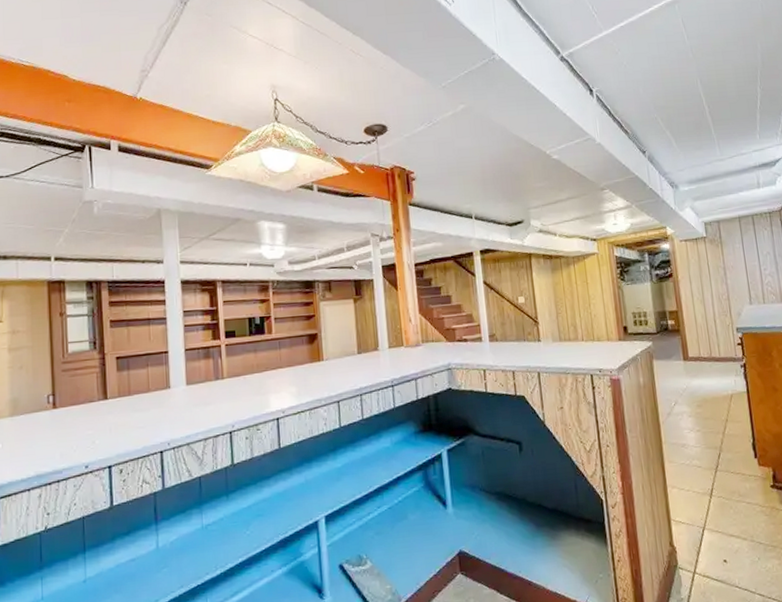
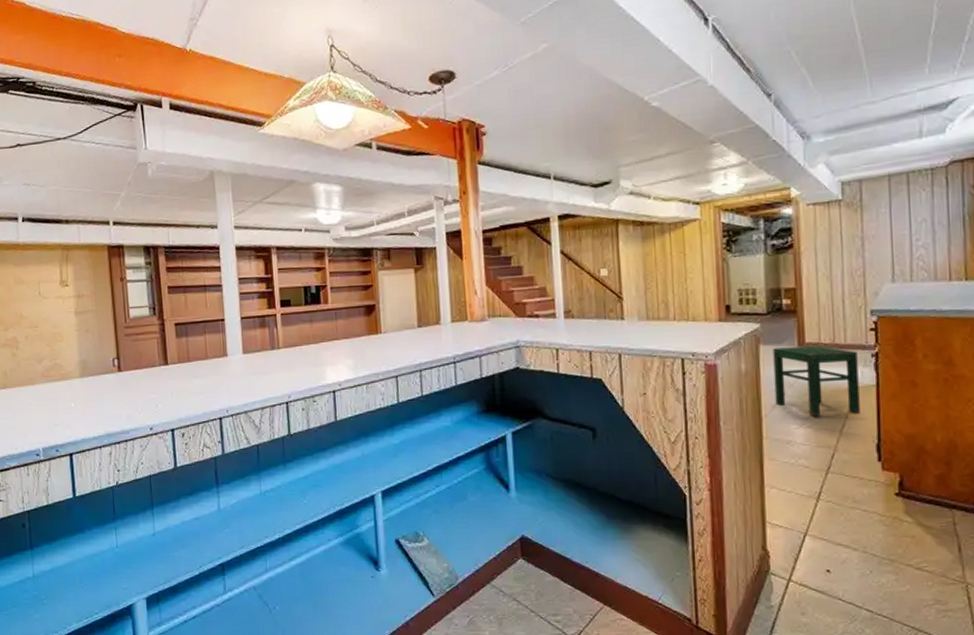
stool: none [664,359,737,422] -> present [772,346,860,417]

